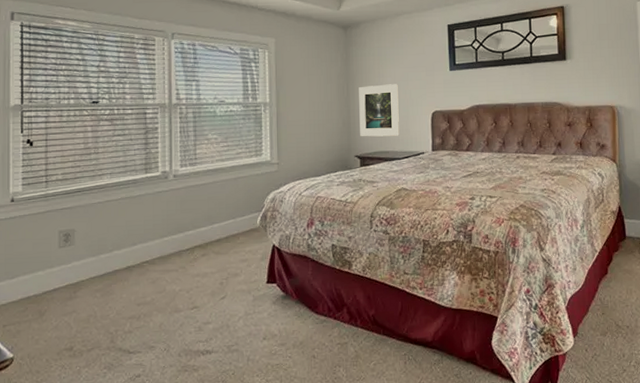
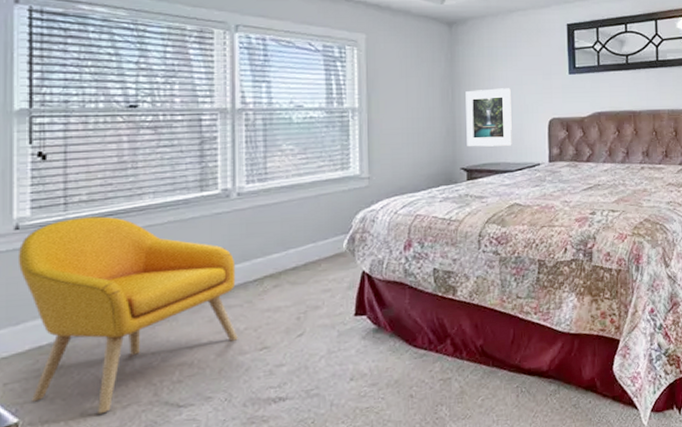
armchair: none [13,192,174,355] -> present [17,216,238,415]

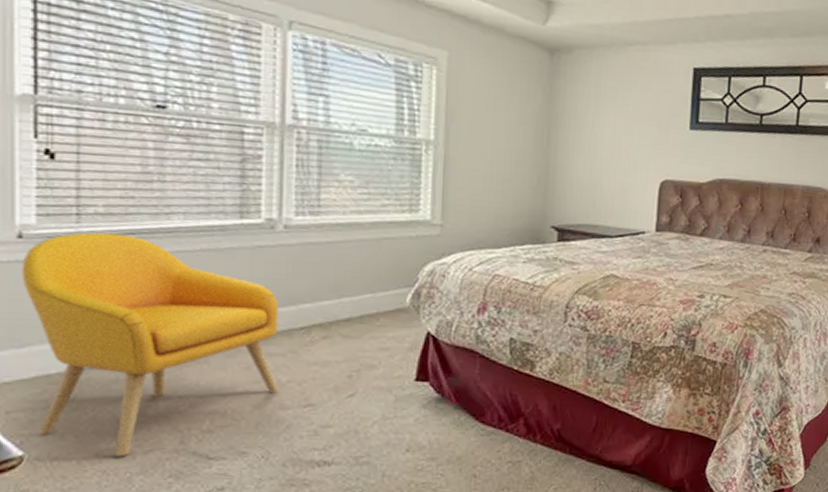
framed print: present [465,88,512,147] -> none [560,135,618,207]

